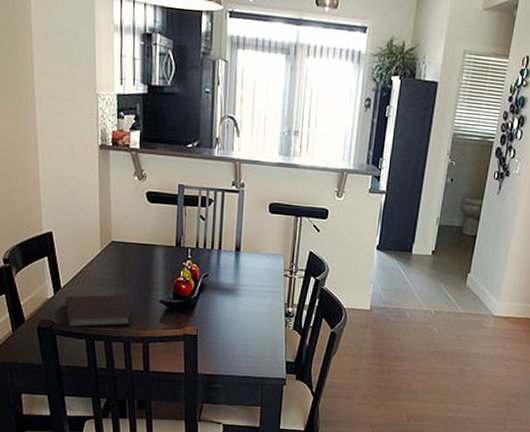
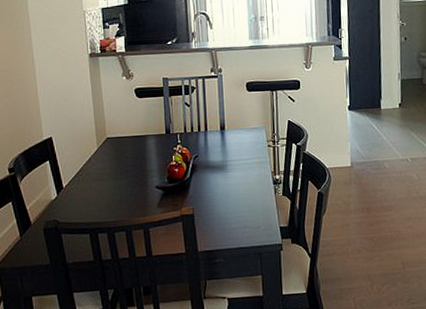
notebook: present [65,294,131,328] -> none [68,186,131,224]

